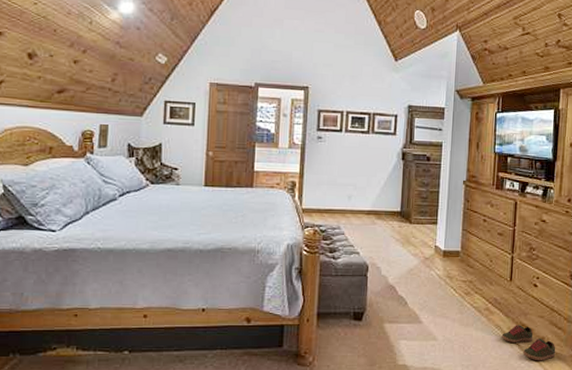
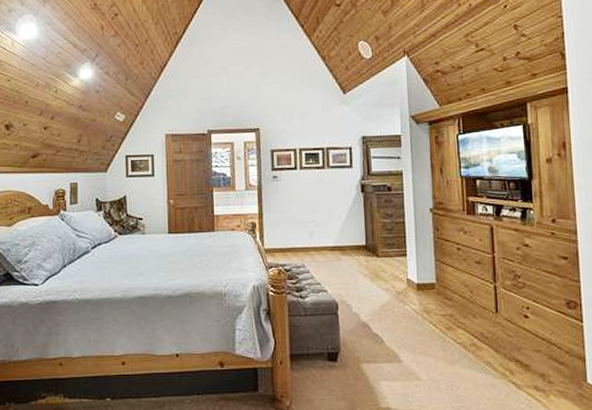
shoe: present [502,325,556,361] -> none [494,361,561,401]

